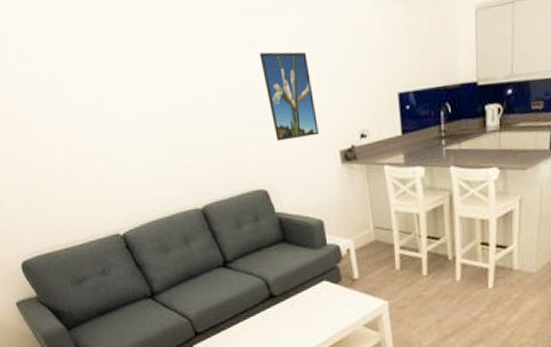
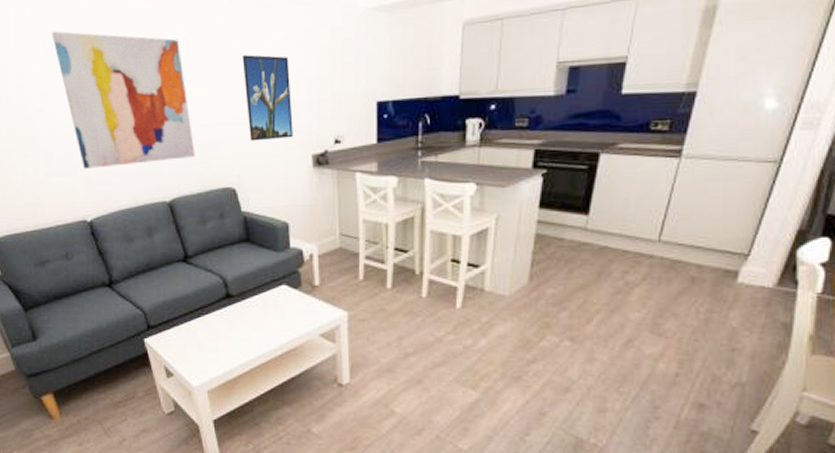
wall art: none [54,37,223,182] -> present [52,31,195,169]

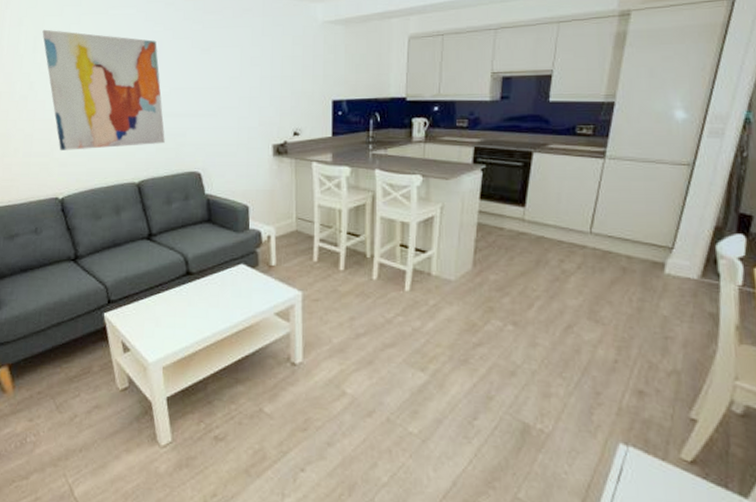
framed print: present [242,54,293,141] -> none [212,56,256,131]

